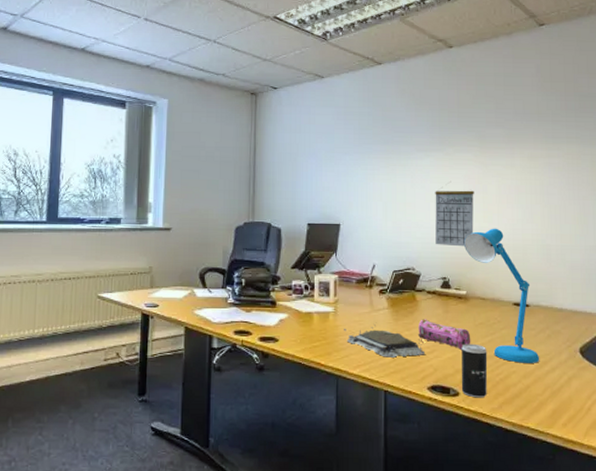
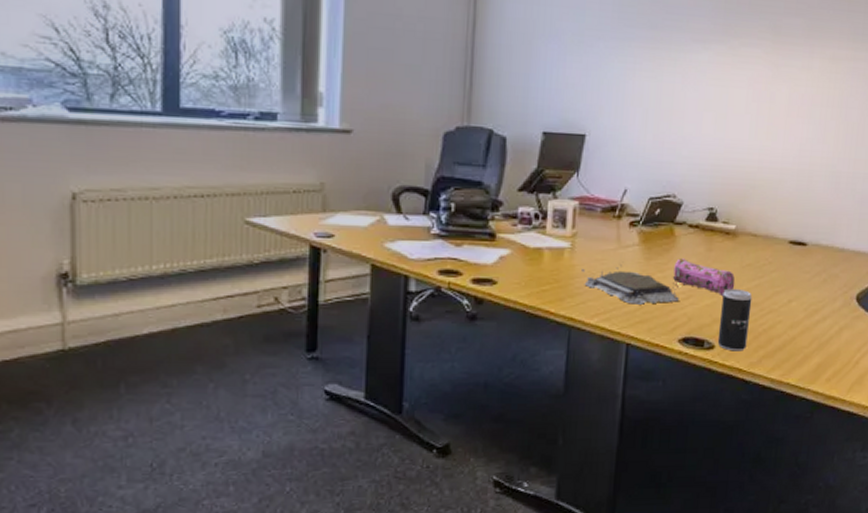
calendar: present [435,181,474,247] -> none [705,85,759,170]
desk lamp: present [463,228,540,363] -> none [738,148,812,312]

